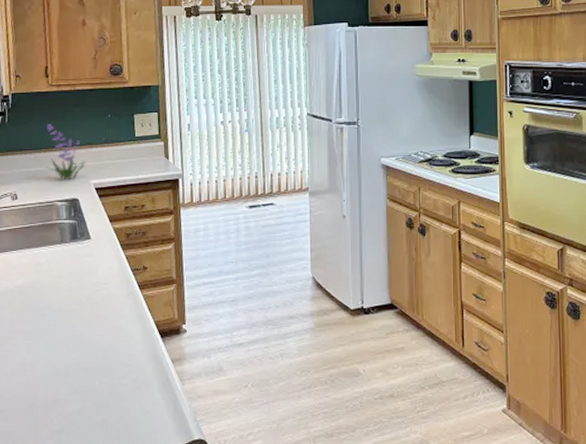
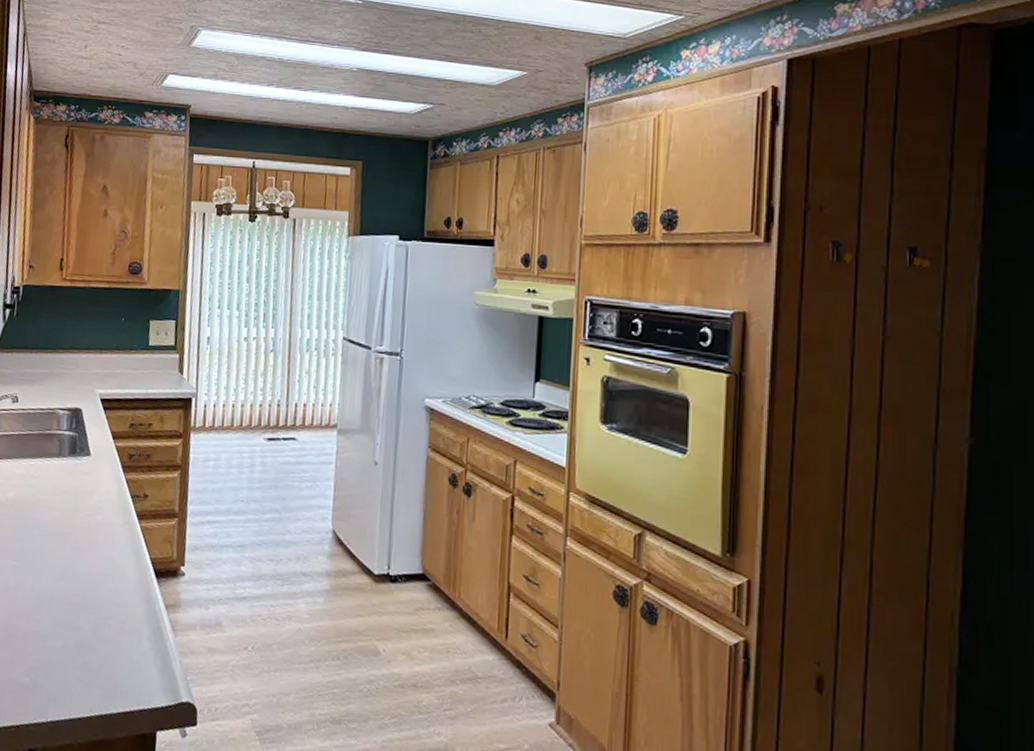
plant: present [45,124,86,180] -> none [50,322,93,387]

